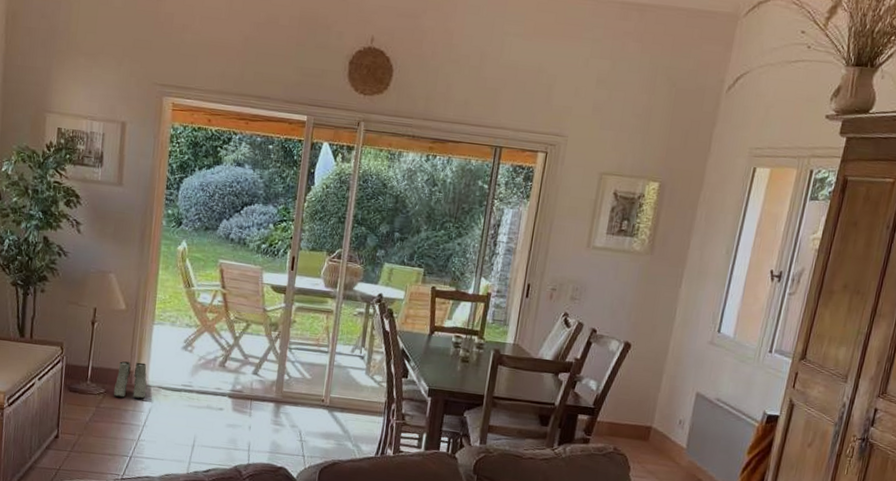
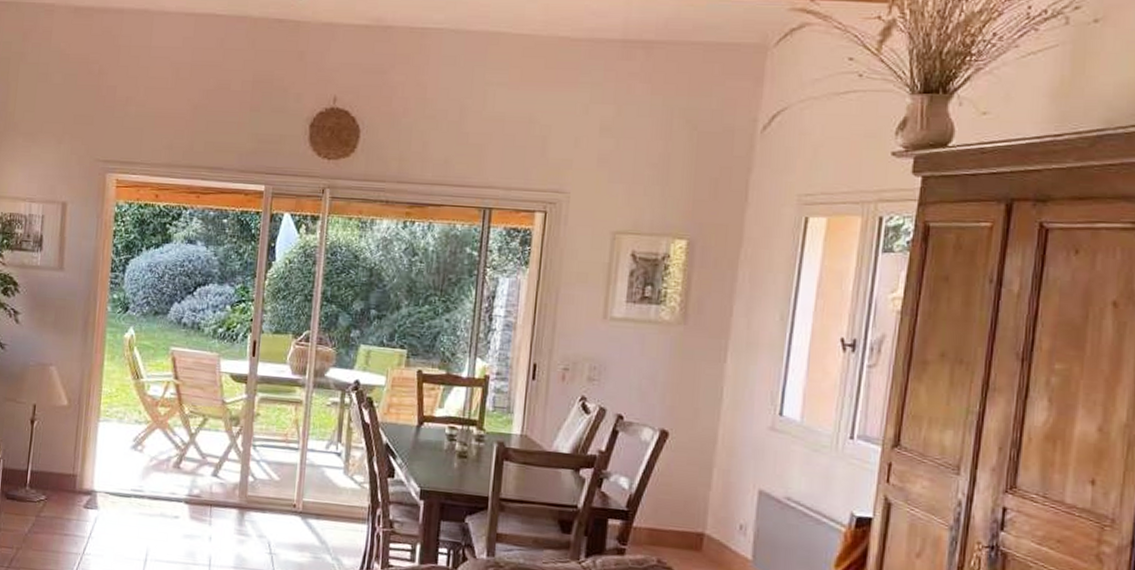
boots: present [113,361,147,399] -> none [55,464,92,506]

